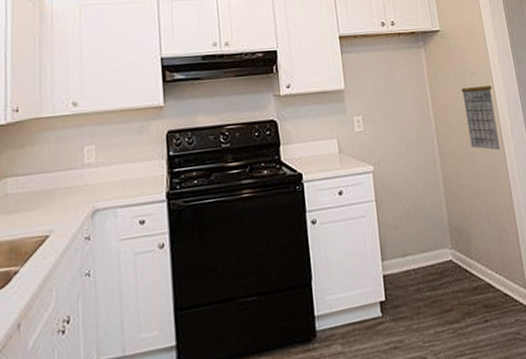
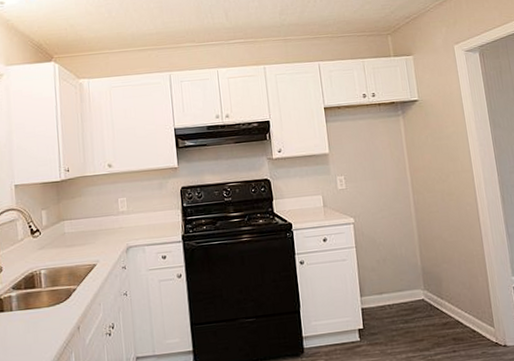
calendar: present [461,72,501,151] -> none [437,138,474,208]

